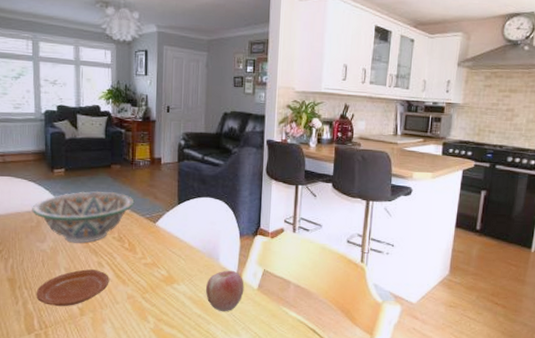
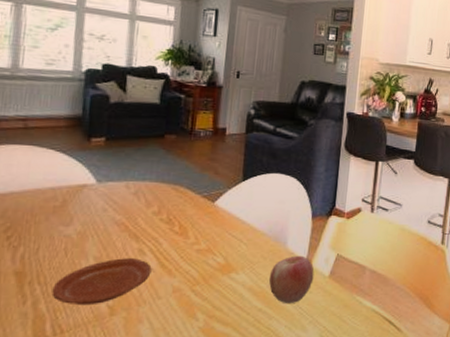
decorative bowl: present [32,191,135,243] -> none [57,164,191,227]

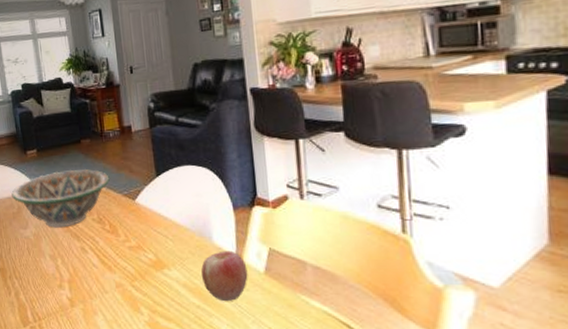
plate: present [51,258,152,306] -> none [26,256,95,297]
decorative bowl: none [57,164,191,227] -> present [11,169,110,228]

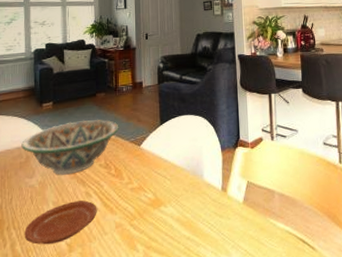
plate: none [26,256,95,297] -> present [24,200,97,245]
apple: present [201,250,248,301] -> none [192,185,230,231]

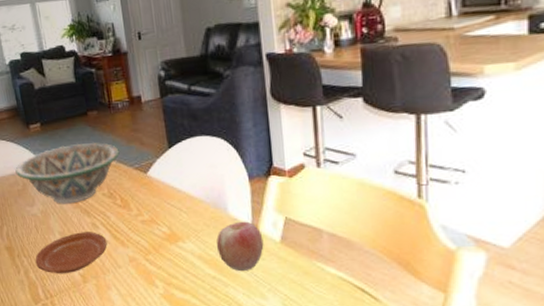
apple: none [192,185,230,231] -> present [216,221,264,271]

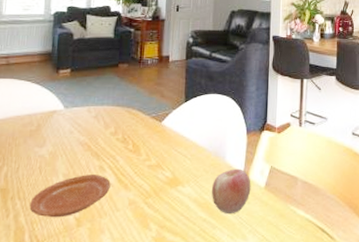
decorative bowl: present [15,142,120,204] -> none [33,91,141,147]

